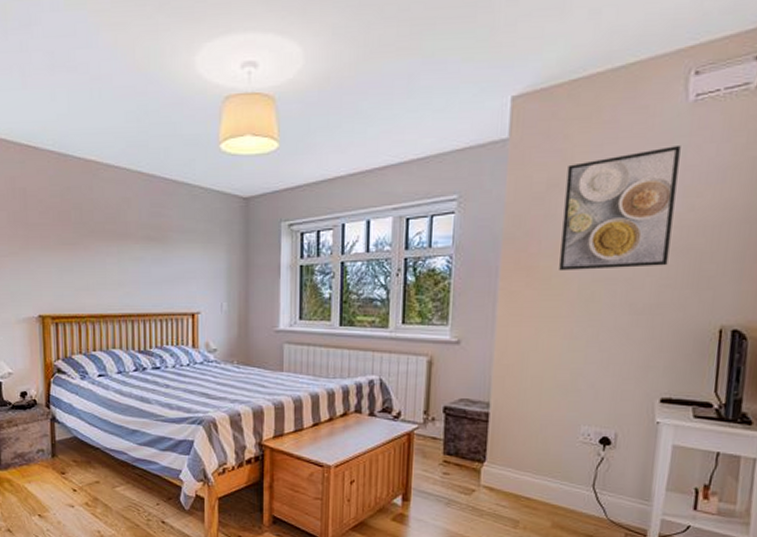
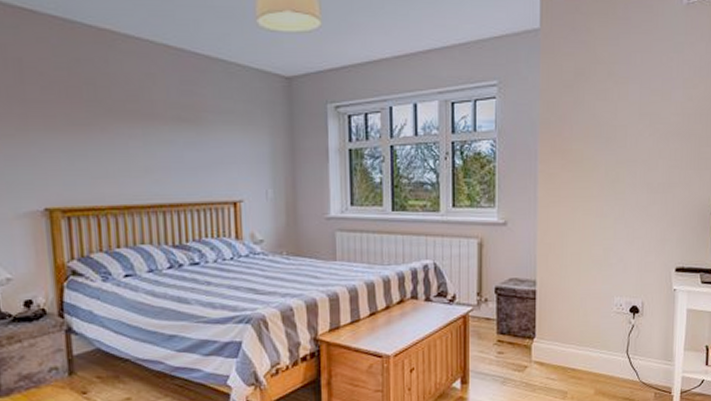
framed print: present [559,144,681,271] -> none [589,41,679,154]

